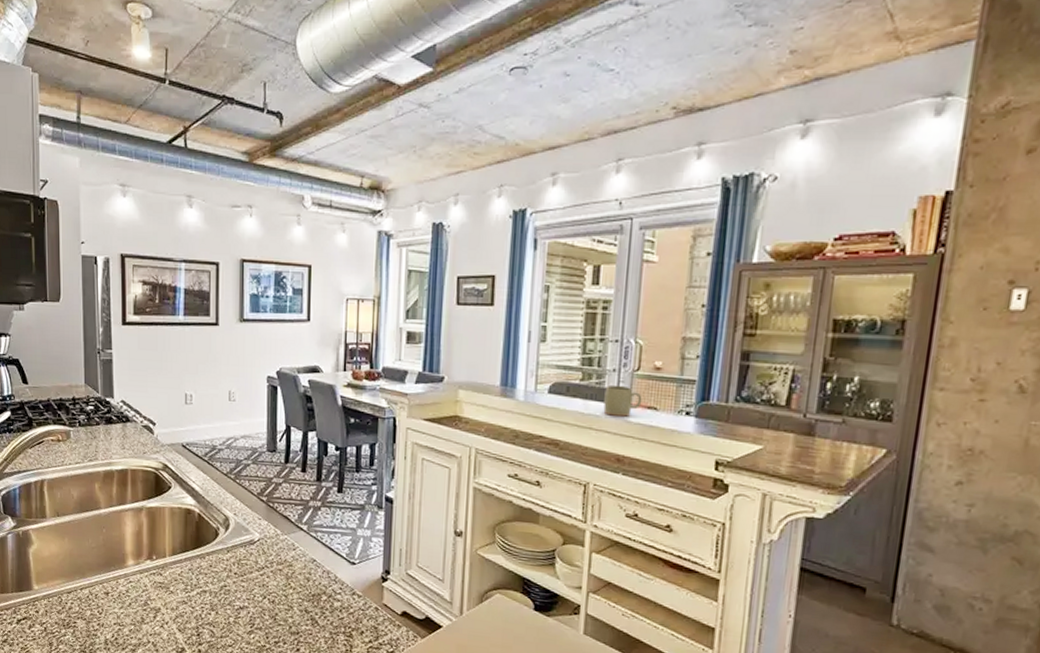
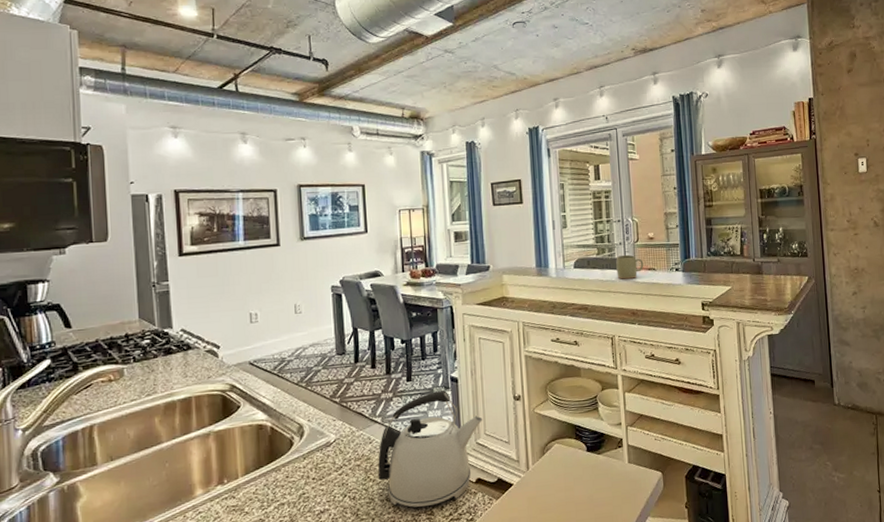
kettle: none [298,509,417,628] -> present [377,390,483,508]

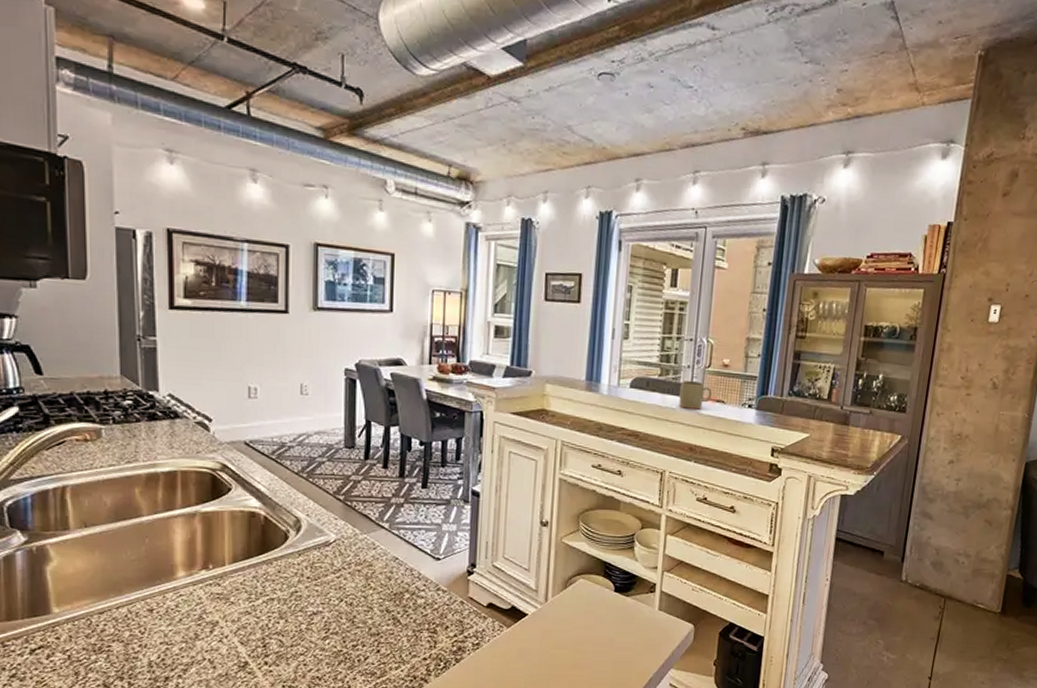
kettle: present [377,390,483,508] -> none [379,503,503,624]

